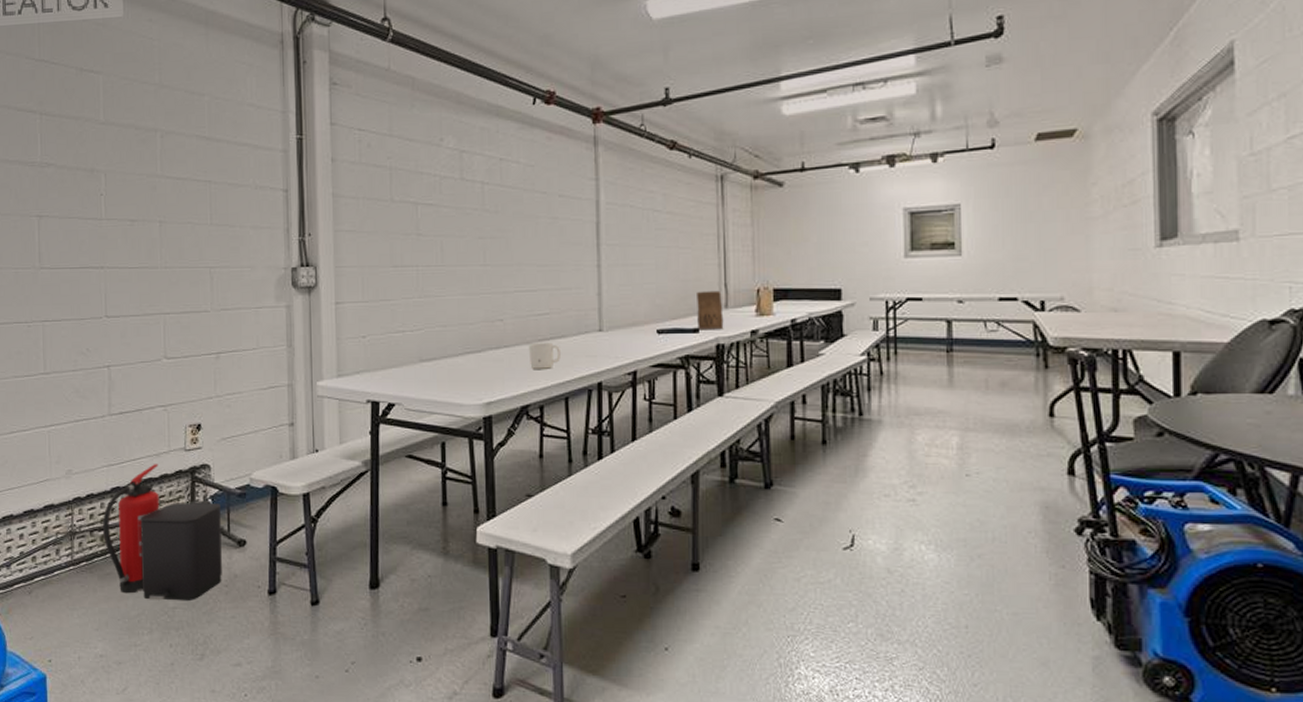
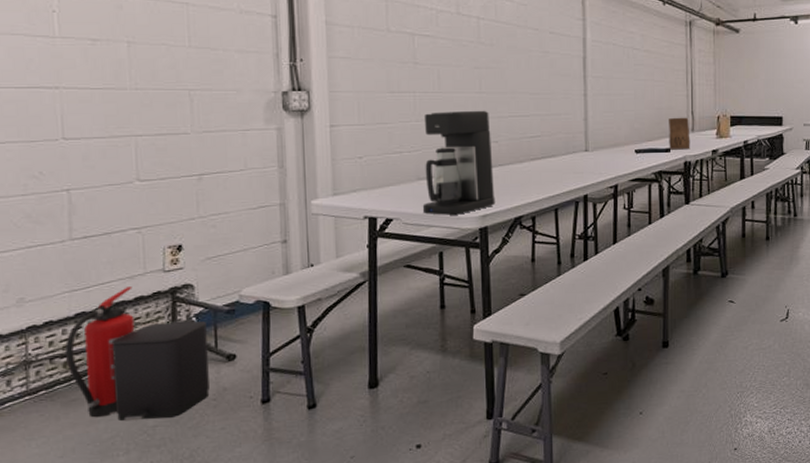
coffee maker: none [424,284,500,401] -> present [422,110,496,215]
mug: present [528,342,562,369] -> none [521,161,552,185]

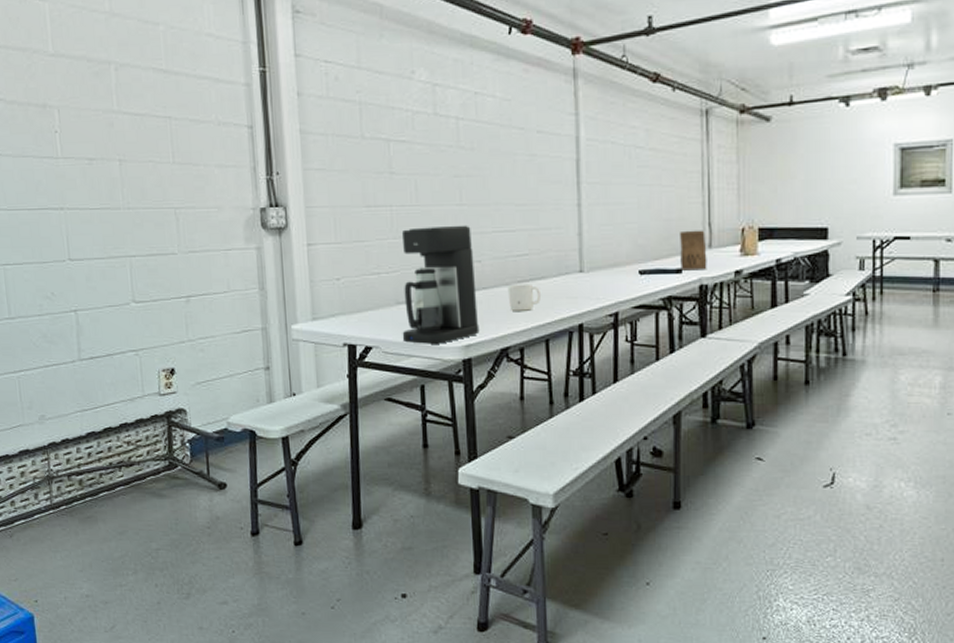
fire extinguisher: present [64,286,135,418] -> none [79,409,137,536]
pedal bin: present [111,319,210,421] -> none [118,444,204,542]
mug: none [521,161,552,185] -> present [507,284,542,311]

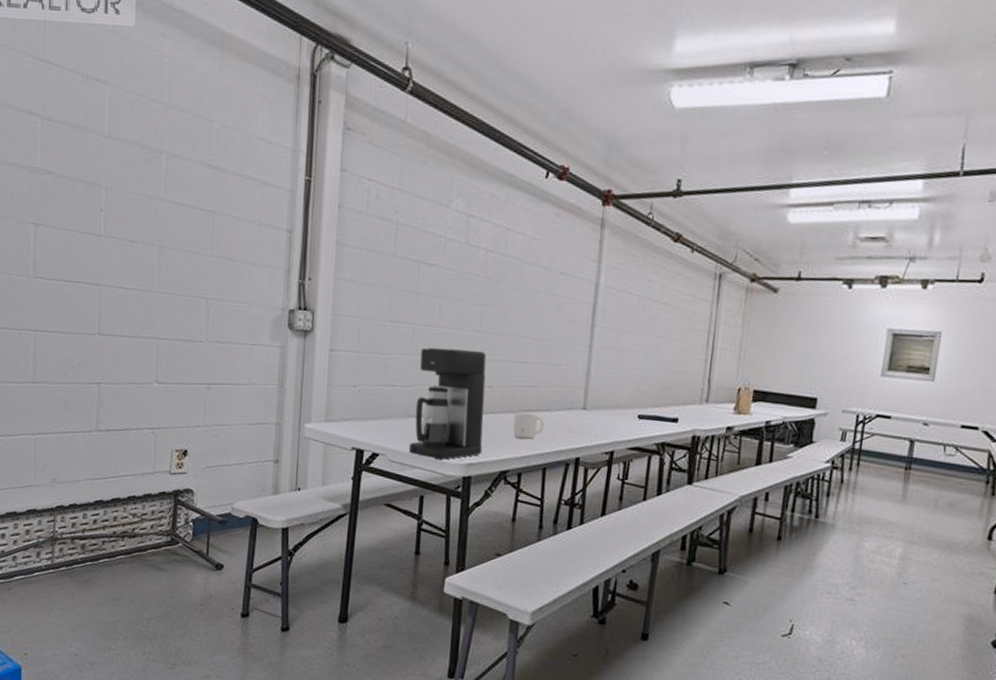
paper bag: present [680,230,707,271] -> none [677,383,704,423]

